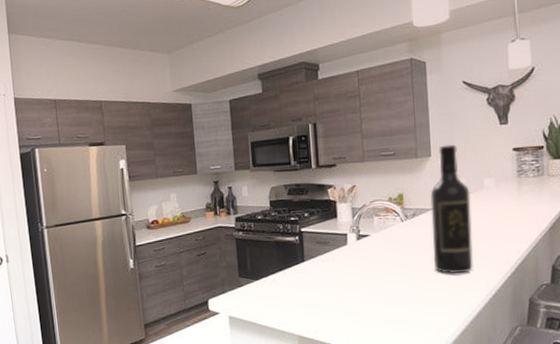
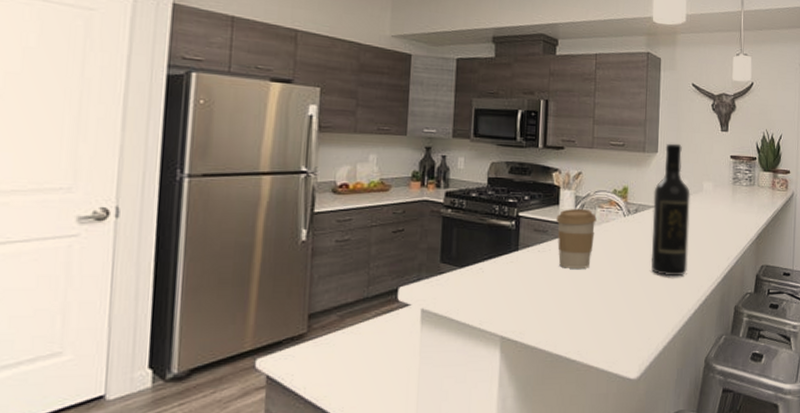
coffee cup: none [336,218,375,274] -> present [556,208,597,269]

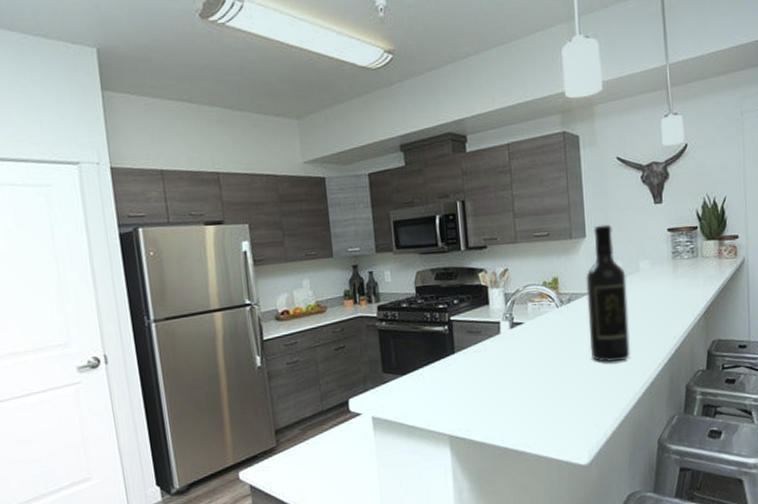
coffee cup: present [556,208,597,269] -> none [488,304,529,366]

